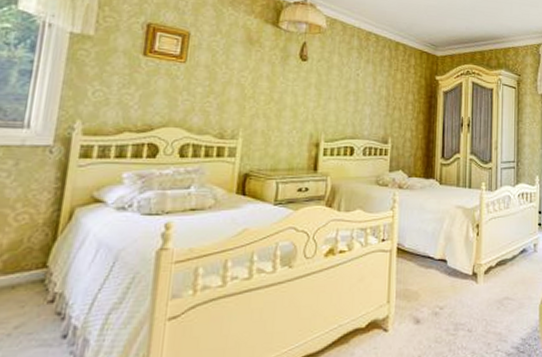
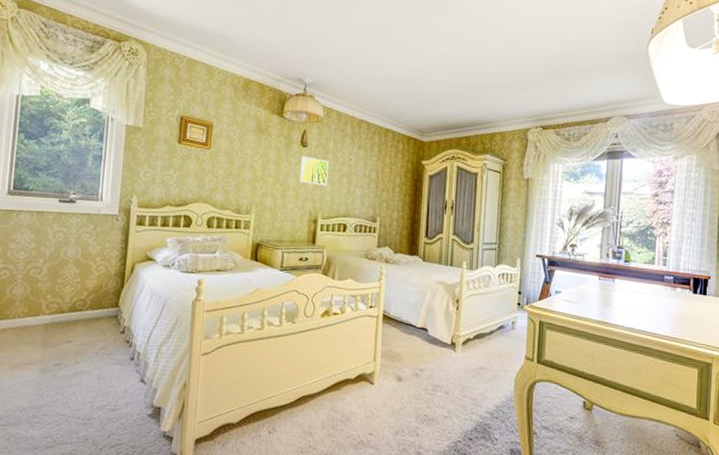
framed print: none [298,71,333,105] -> present [299,156,329,186]

